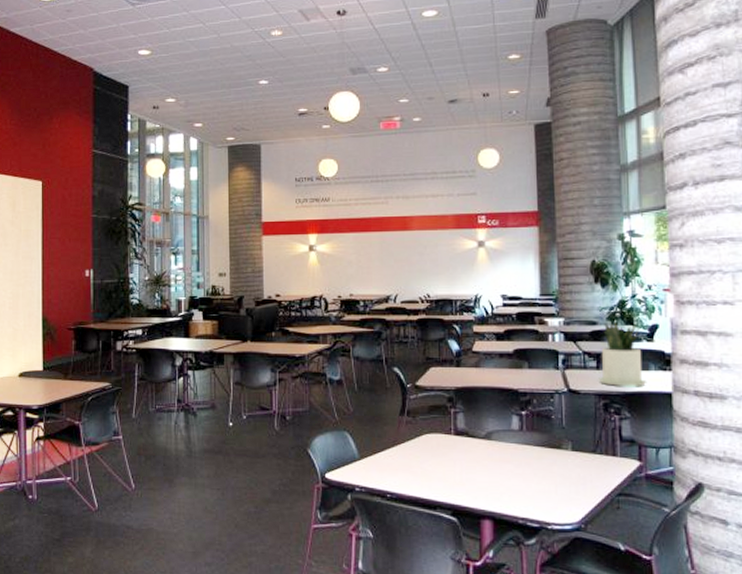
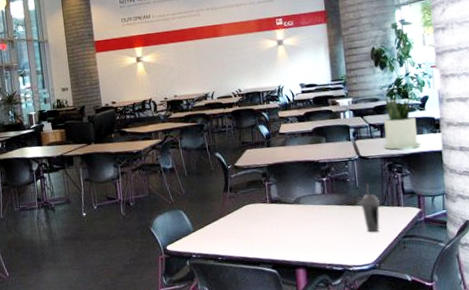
beverage cup: none [565,423,590,485] -> present [359,183,380,233]

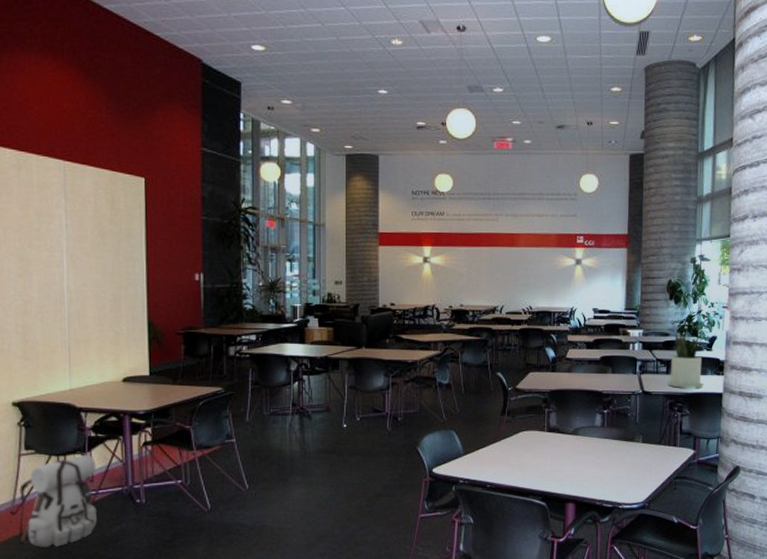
beverage cup: present [359,183,380,233] -> none [637,420,657,471]

